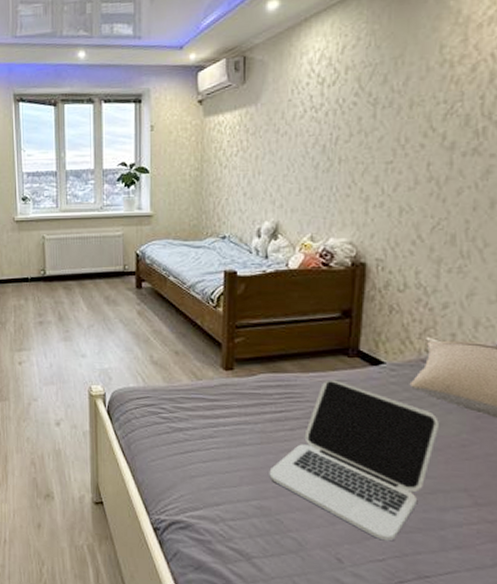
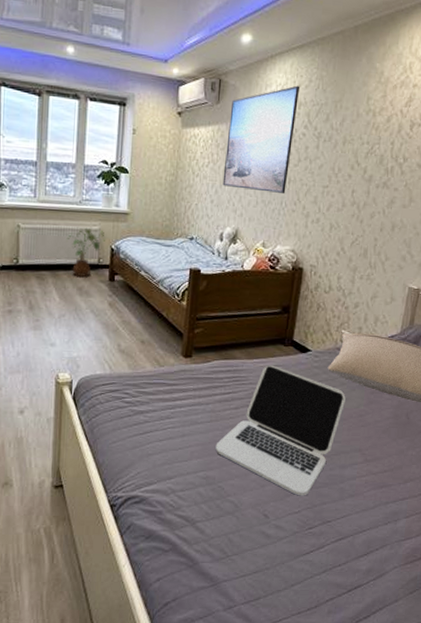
house plant: none [90,234,129,285] -> present [67,227,105,277]
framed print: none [256,47,346,177] -> present [222,85,301,193]

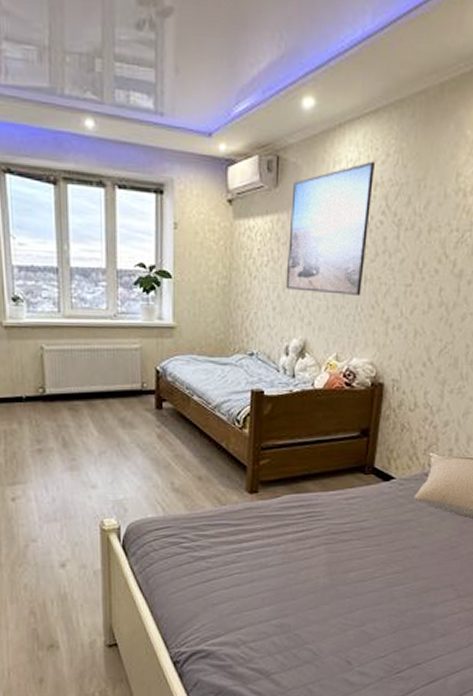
house plant: present [67,227,105,277] -> none [102,346,148,405]
laptop: present [215,365,346,496] -> none [289,497,435,639]

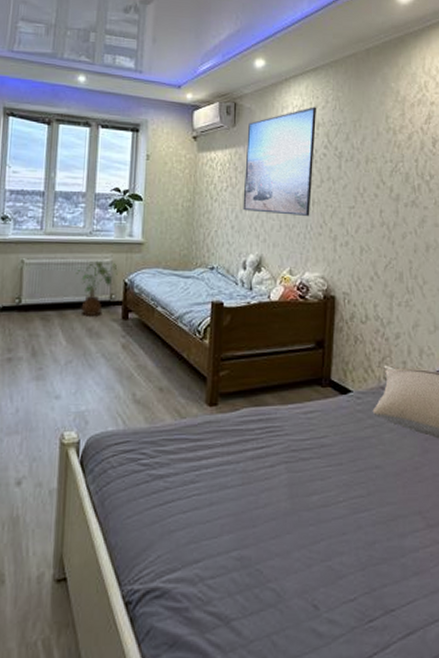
house plant: none [102,346,148,405] -> present [75,260,118,315]

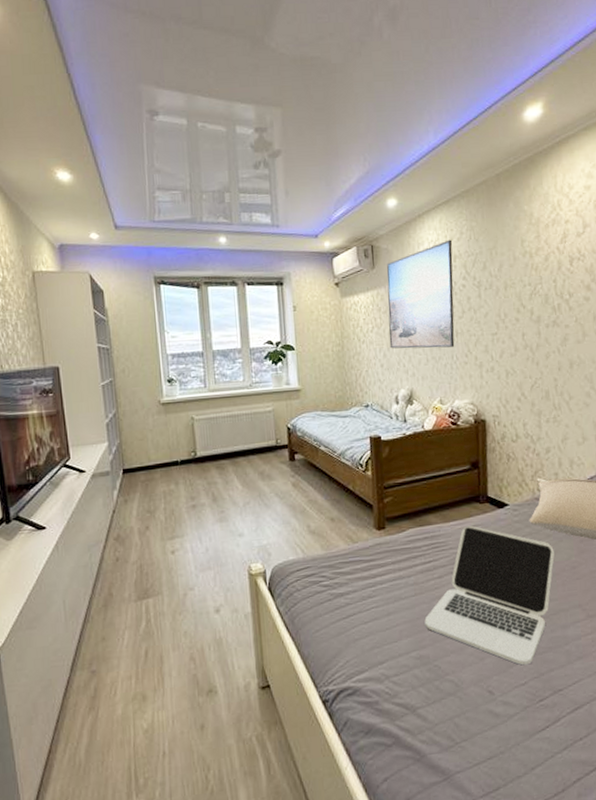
house plant: present [75,260,118,315] -> none [242,409,280,461]
laptop: none [250,411,396,578] -> present [424,525,555,665]

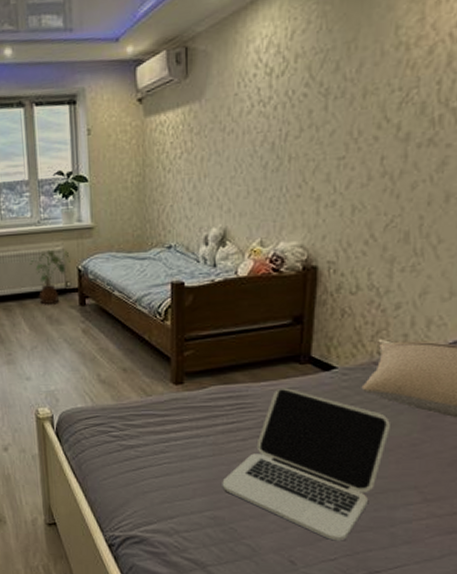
house plant: none [242,409,280,461] -> present [29,249,70,304]
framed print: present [386,239,455,349] -> none [201,32,295,179]

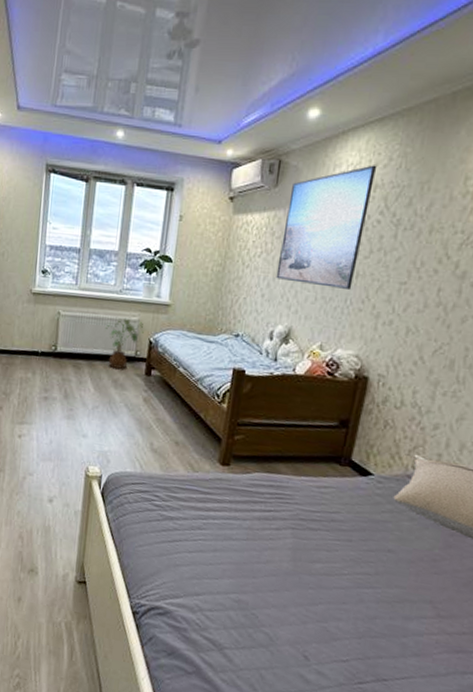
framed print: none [201,32,295,179] -> present [276,165,377,289]
laptop: present [222,388,390,541] -> none [250,485,415,644]

